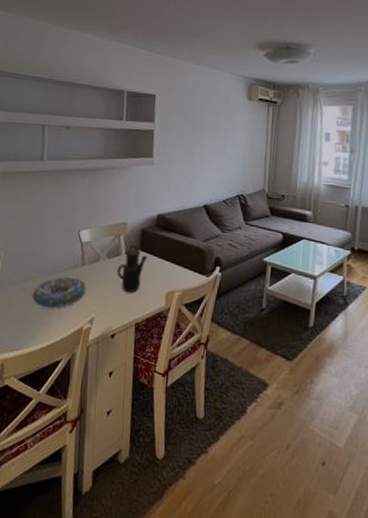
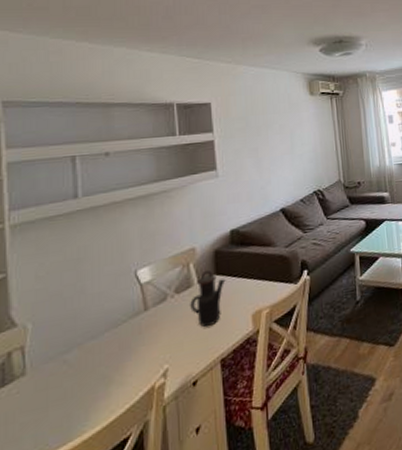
decorative bowl: present [32,276,86,309] -> none [79,327,153,378]

